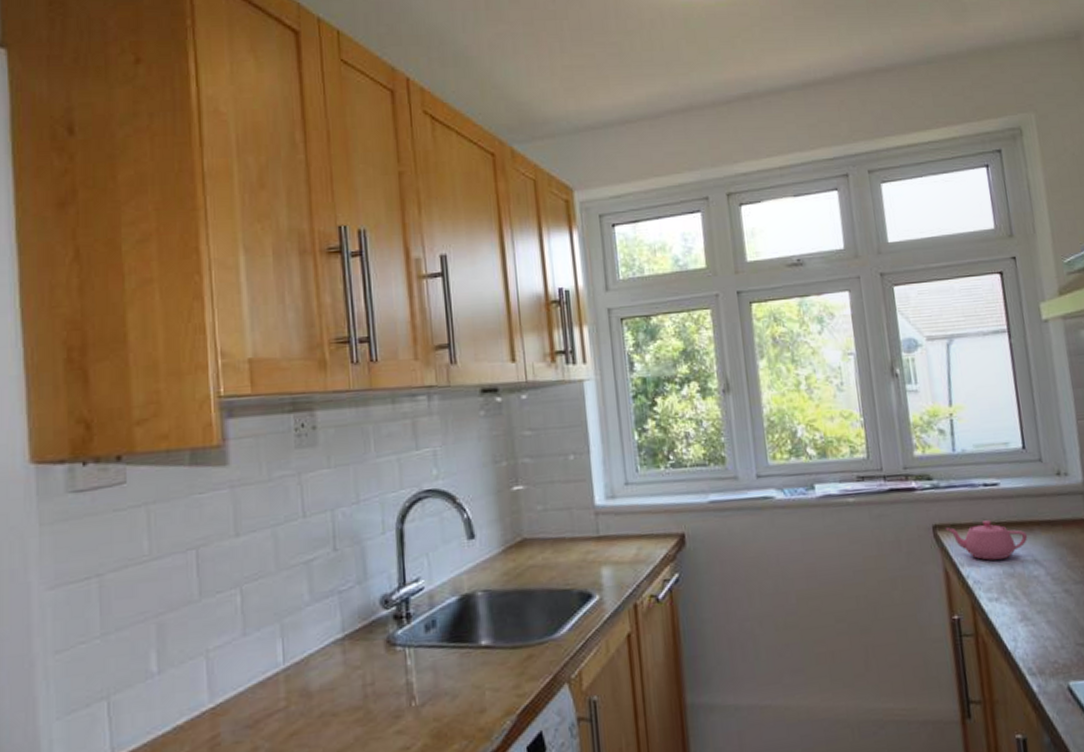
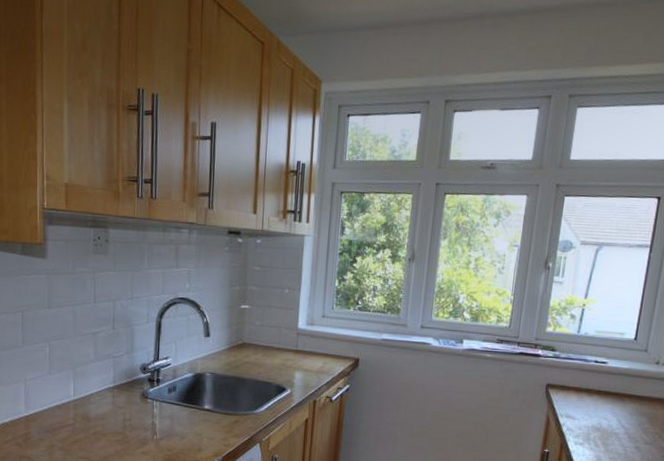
teapot: present [945,520,1028,561] -> none [556,387,619,417]

